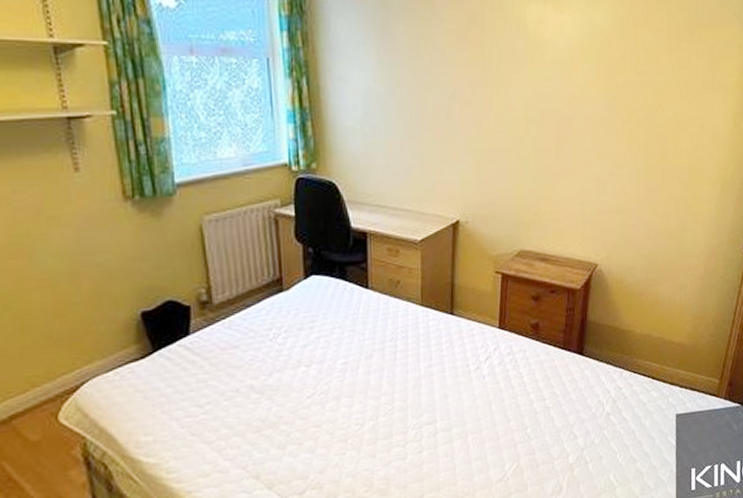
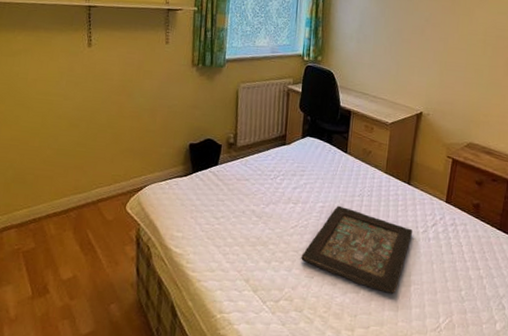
decorative tray: none [326,357,464,452] -> present [301,205,413,294]

